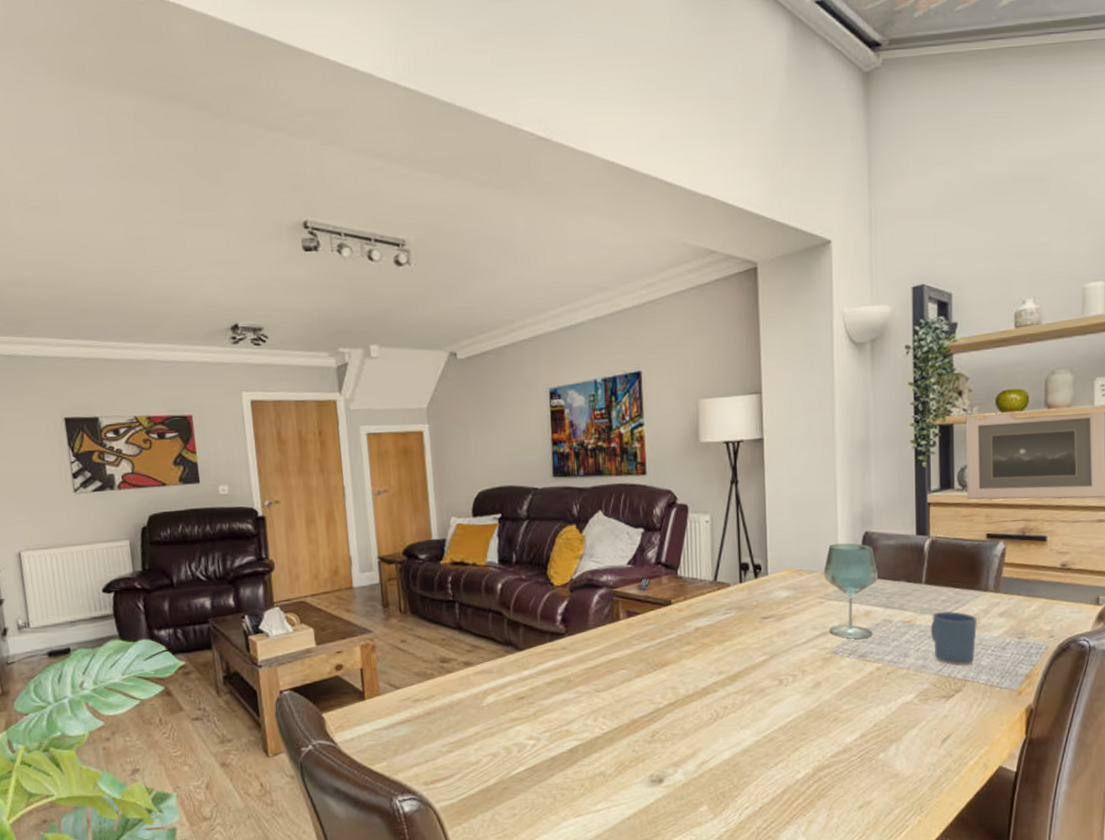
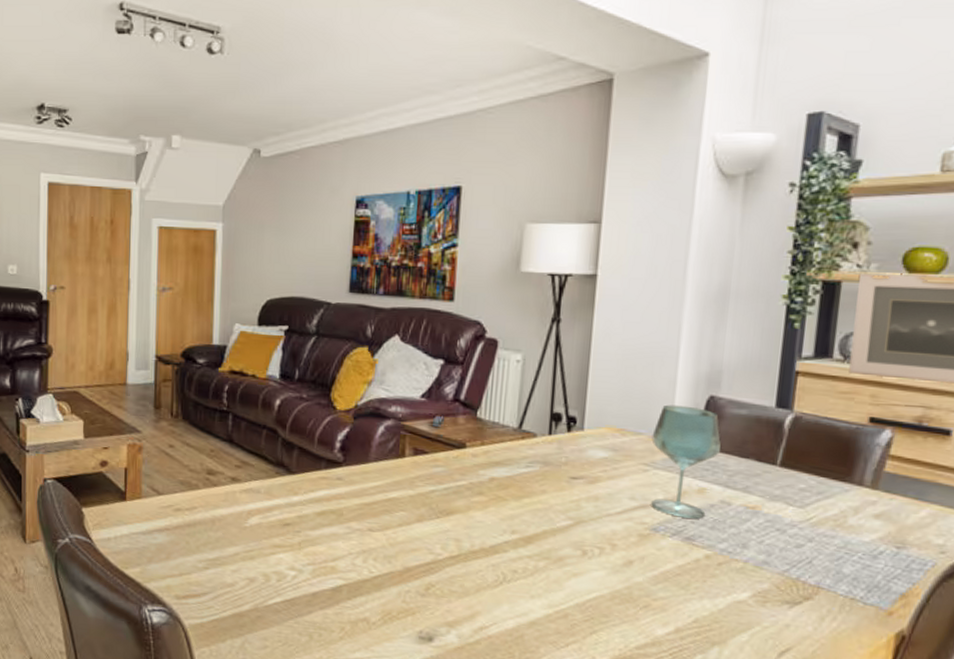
mug: present [930,611,977,666] -> none [779,501,843,571]

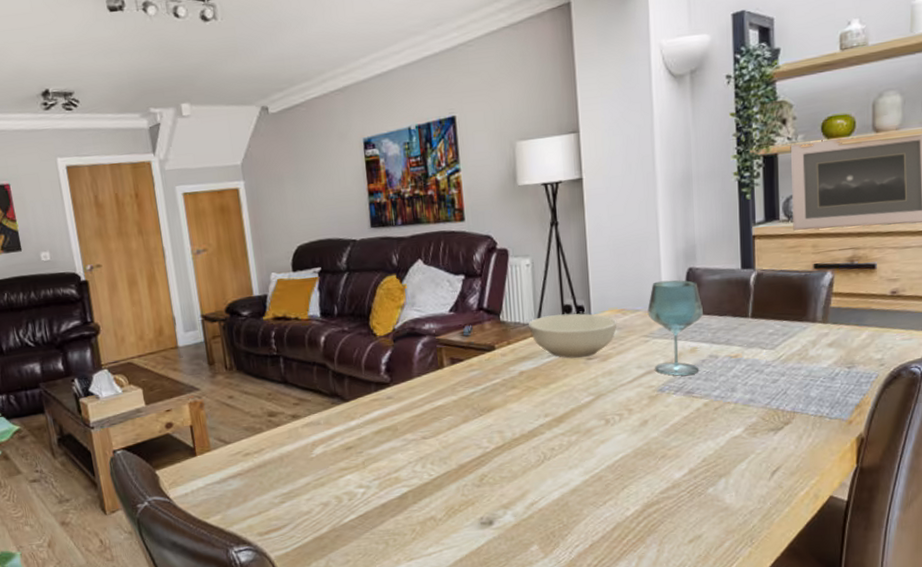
bowl: none [508,421,614,475] -> present [528,313,617,358]

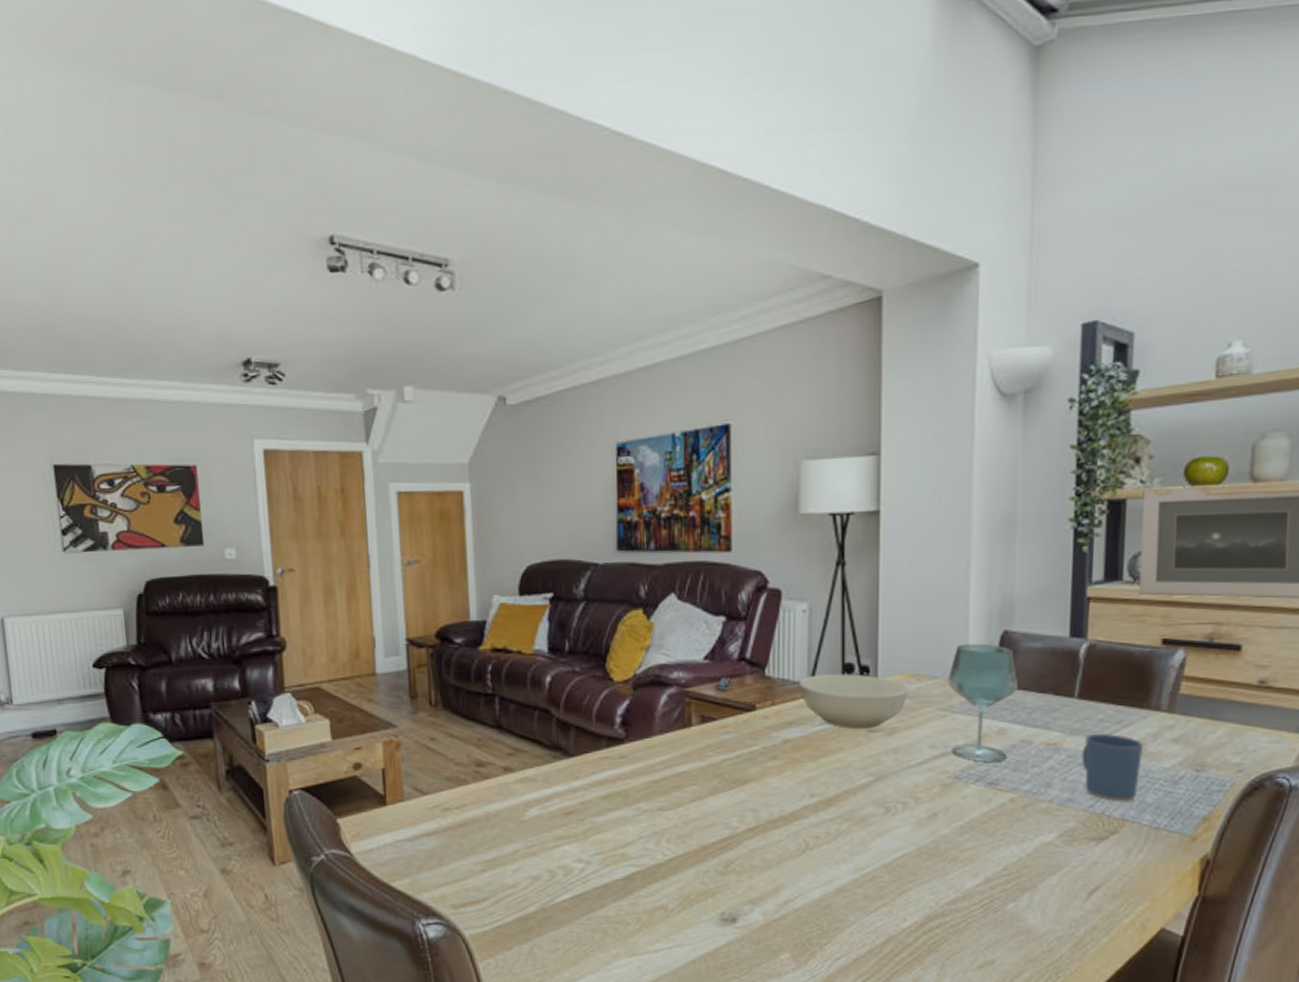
mug: none [757,344,805,398] -> present [1081,733,1143,802]

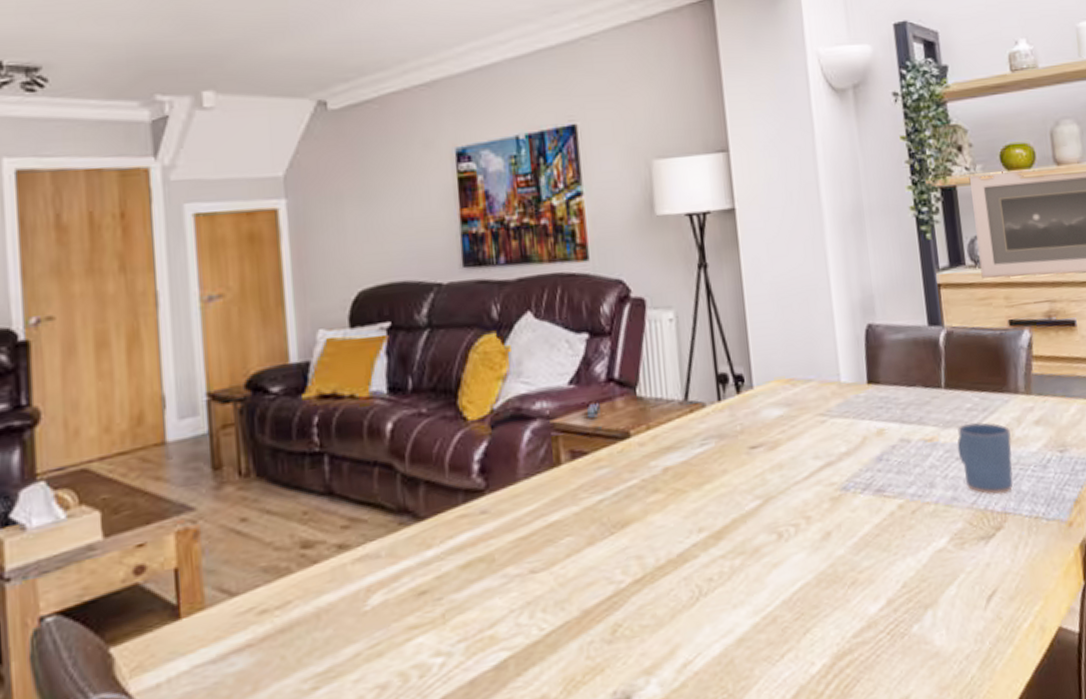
bowl: present [798,673,909,729] -> none [673,384,786,447]
wine glass: present [948,643,1019,762] -> none [821,340,890,468]

